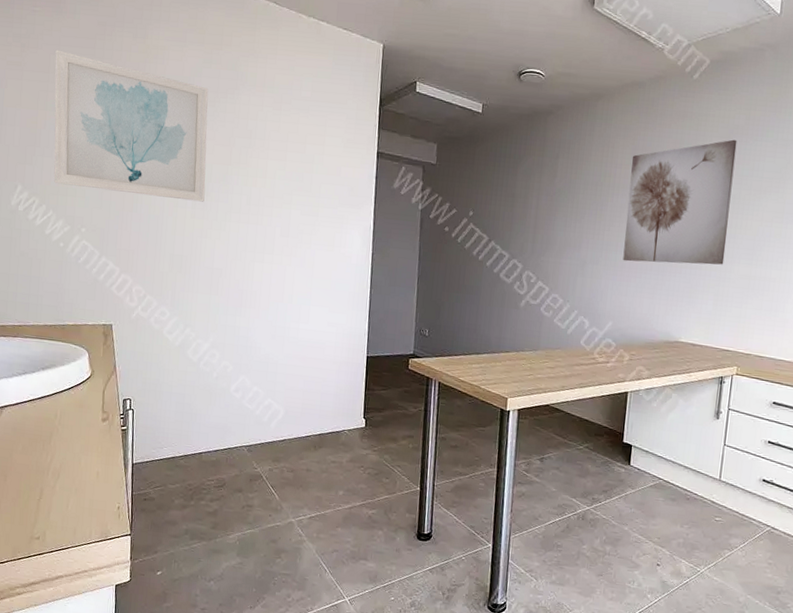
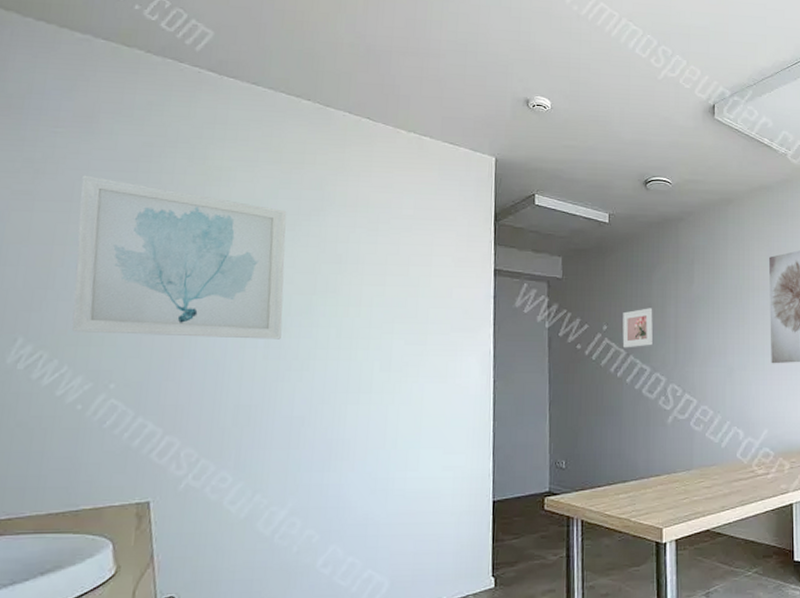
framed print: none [485,198,516,234] -> present [622,308,653,348]

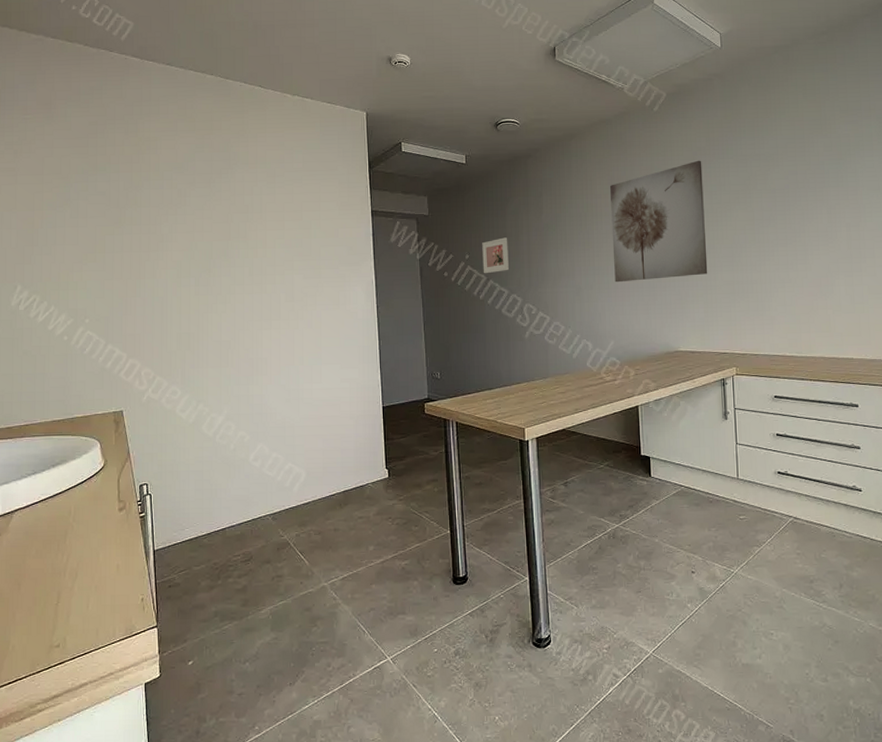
wall art: present [72,175,287,340] -> none [48,152,207,279]

